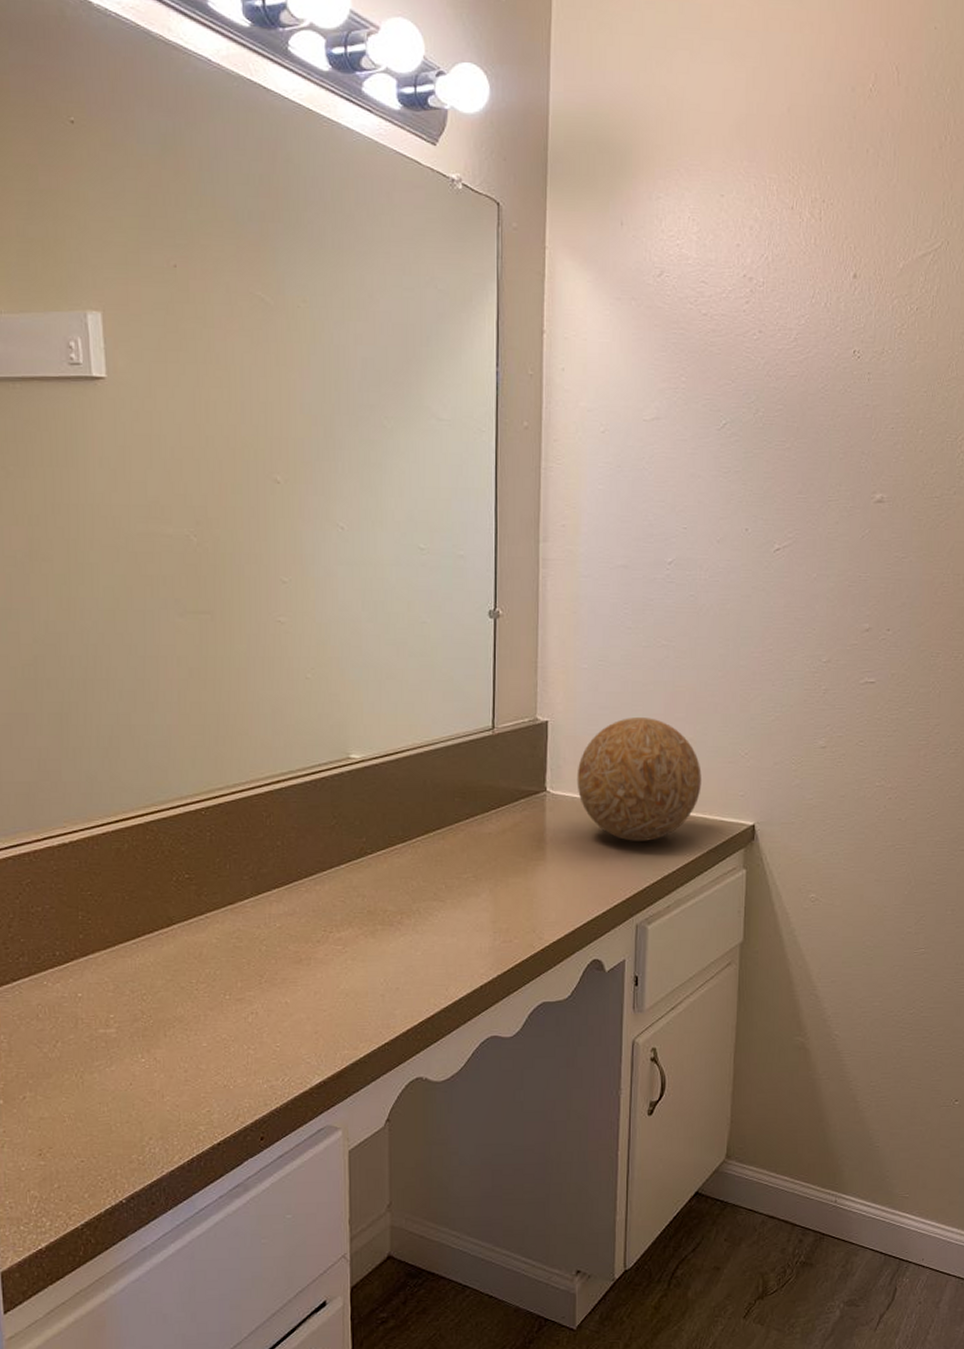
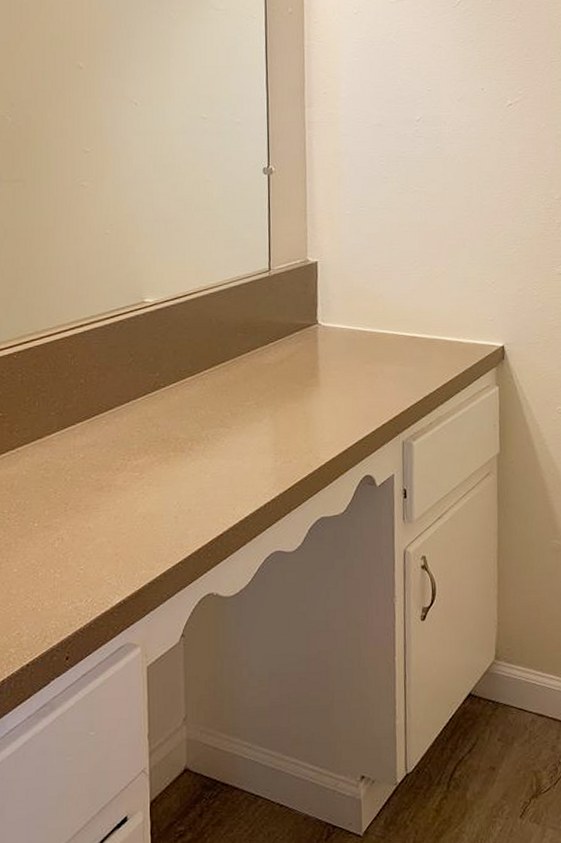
decorative ball: present [577,718,702,841] -> none [344,255,455,366]

